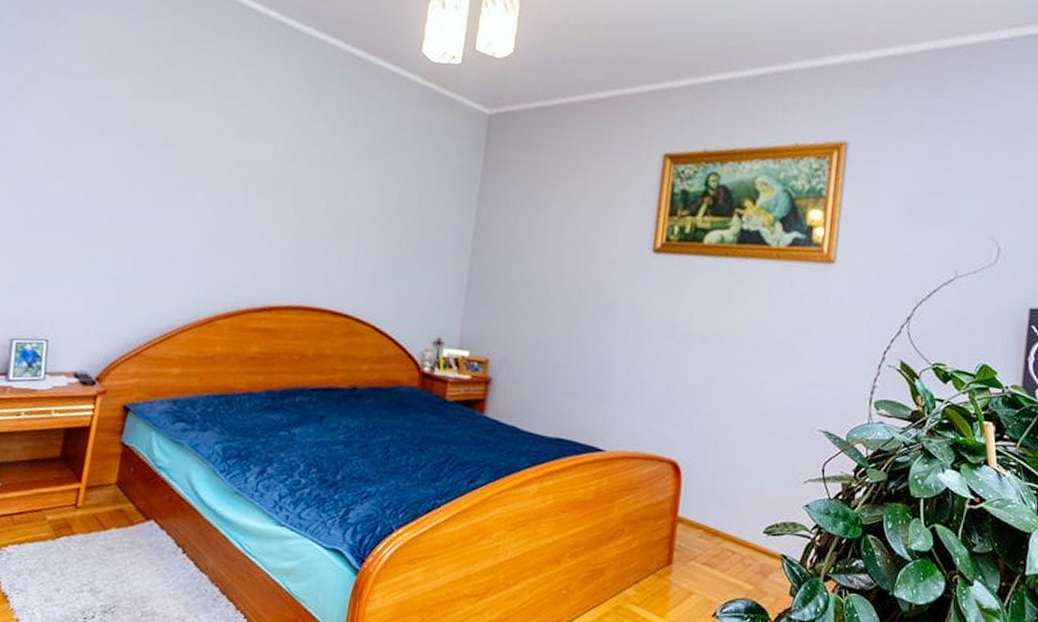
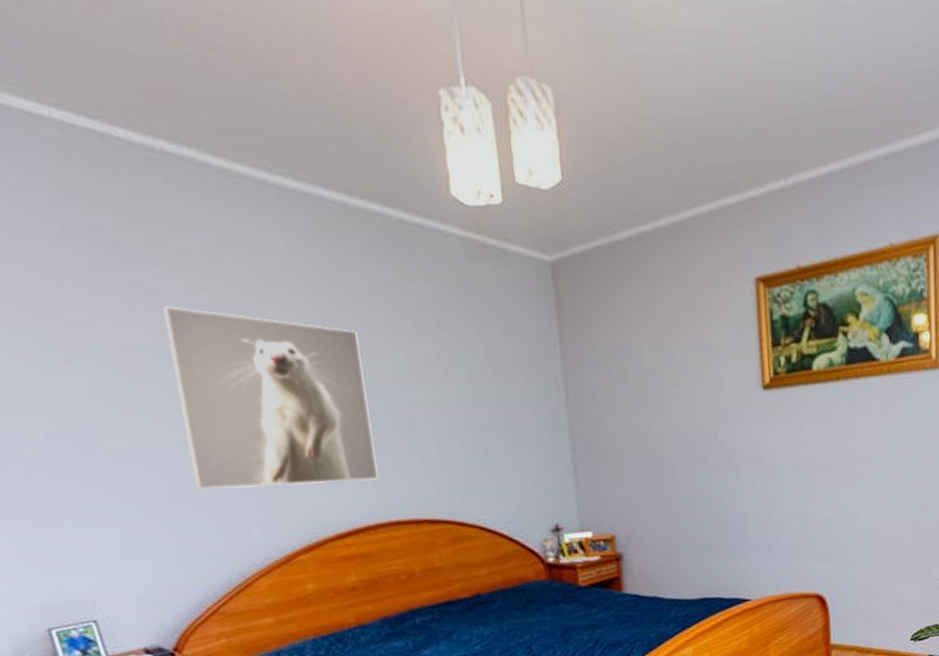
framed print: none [159,103,319,268] -> present [161,306,379,490]

